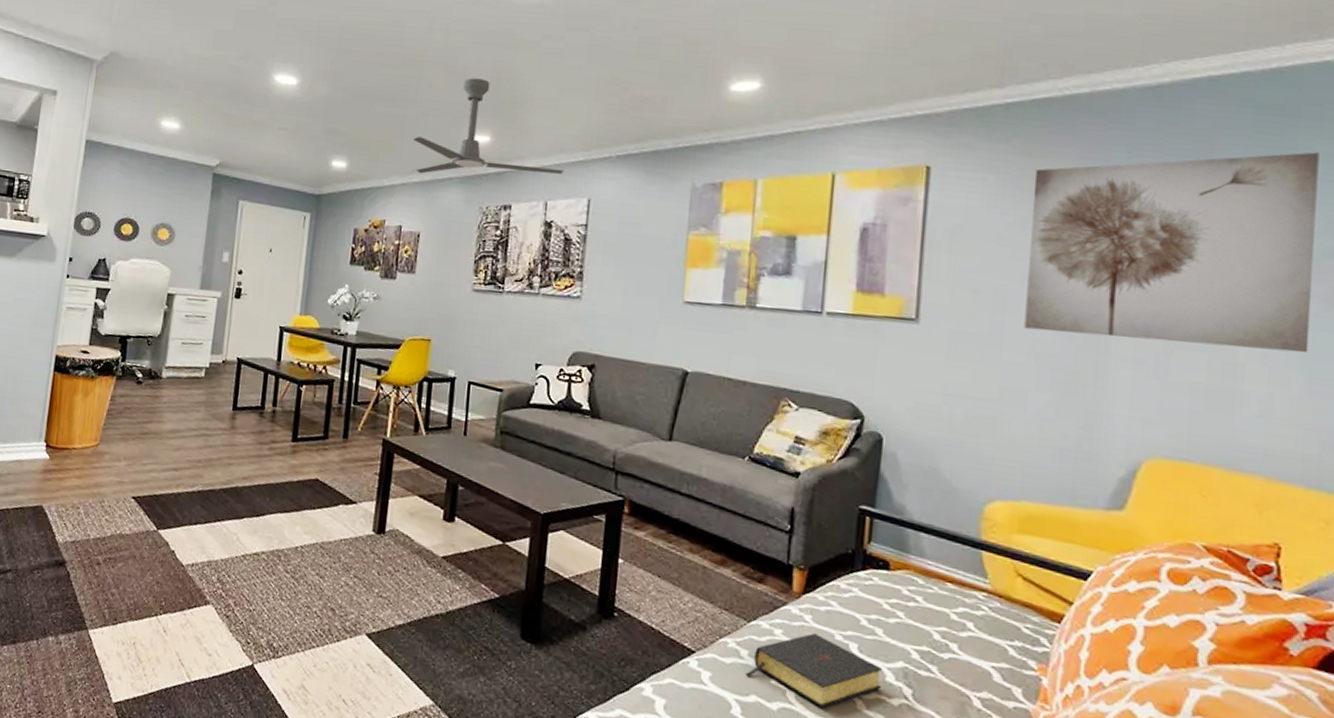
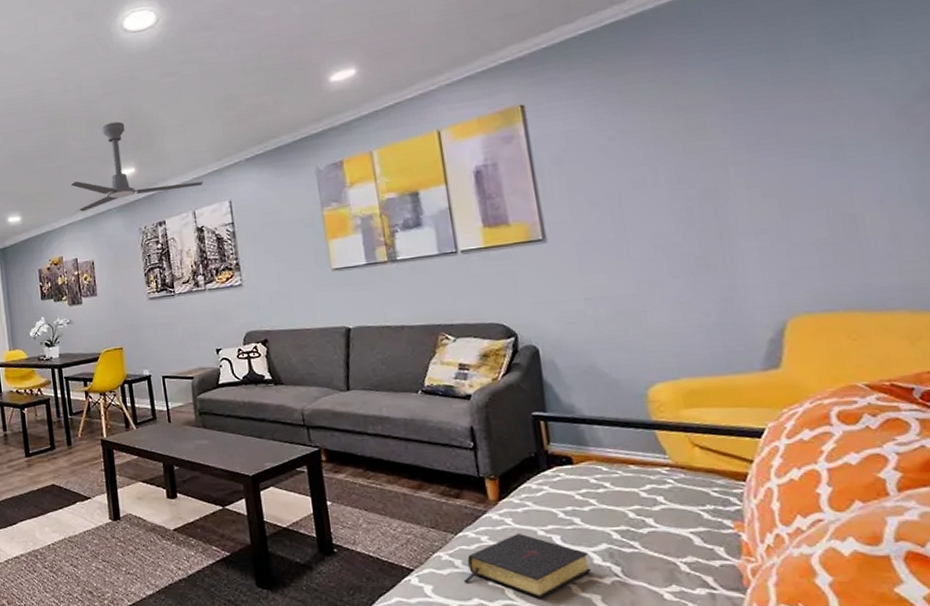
wall art: present [1024,152,1319,353] -> none [620,9,922,226]

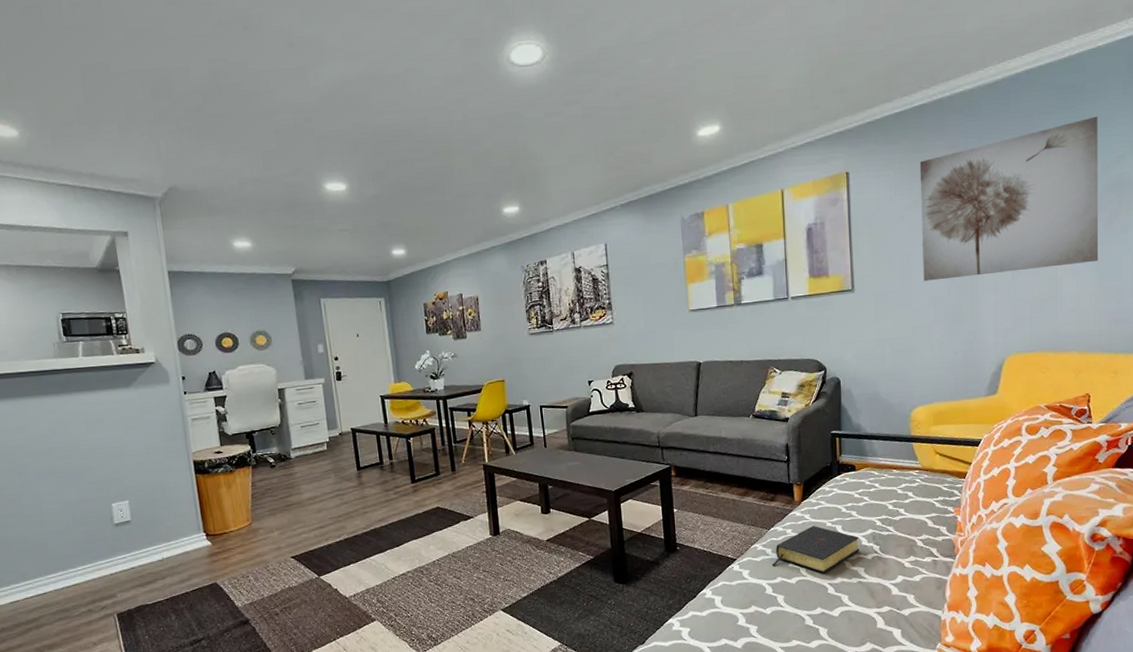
ceiling fan: present [71,121,204,212] -> none [456,158,583,248]
wall art: none [620,9,922,226] -> present [919,116,1099,281]

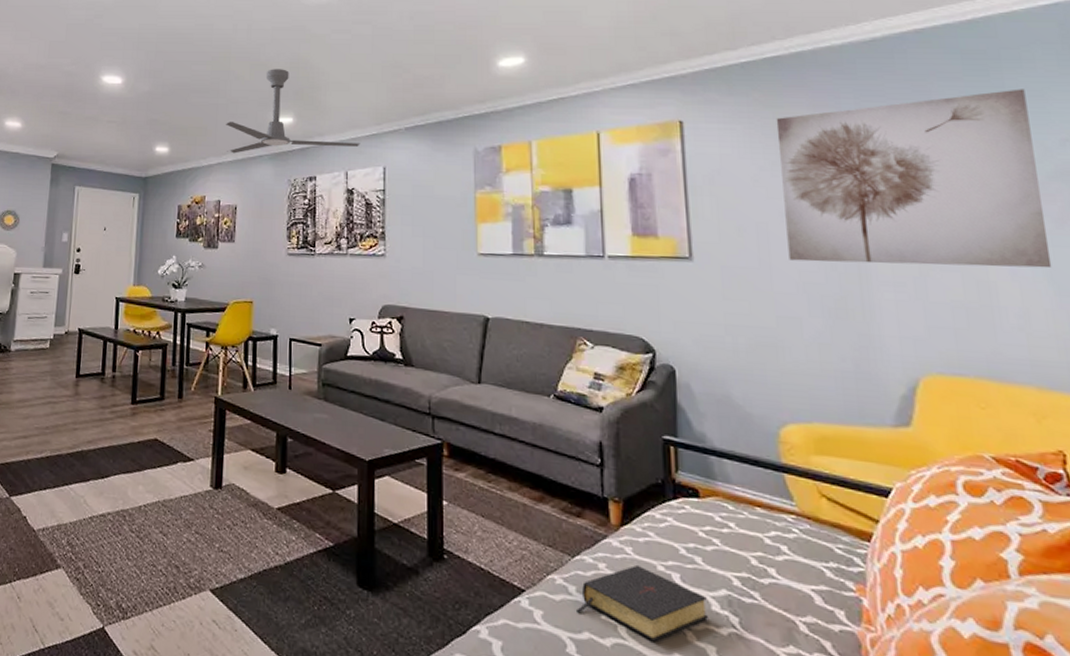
ceiling fan: none [456,158,583,248] -> present [226,69,360,154]

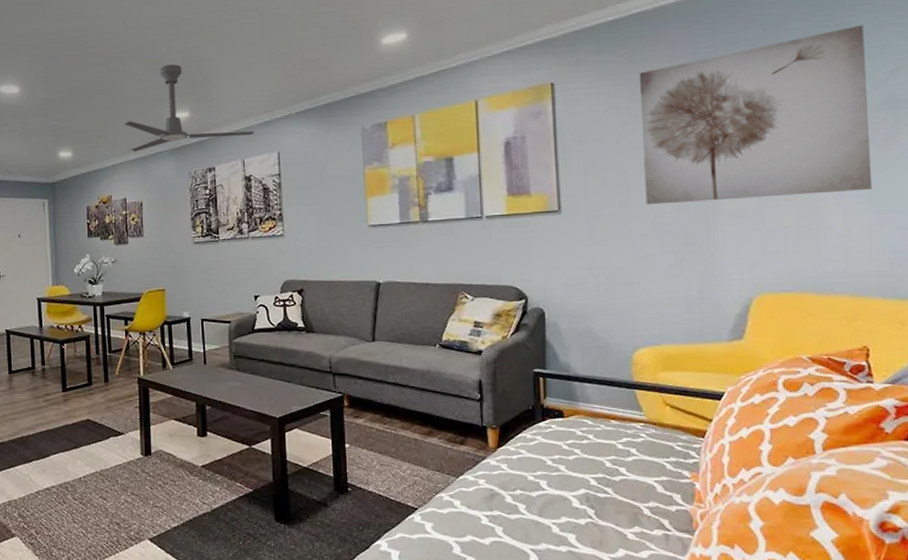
bible: present [577,564,708,641] -> none [461,477,569,536]

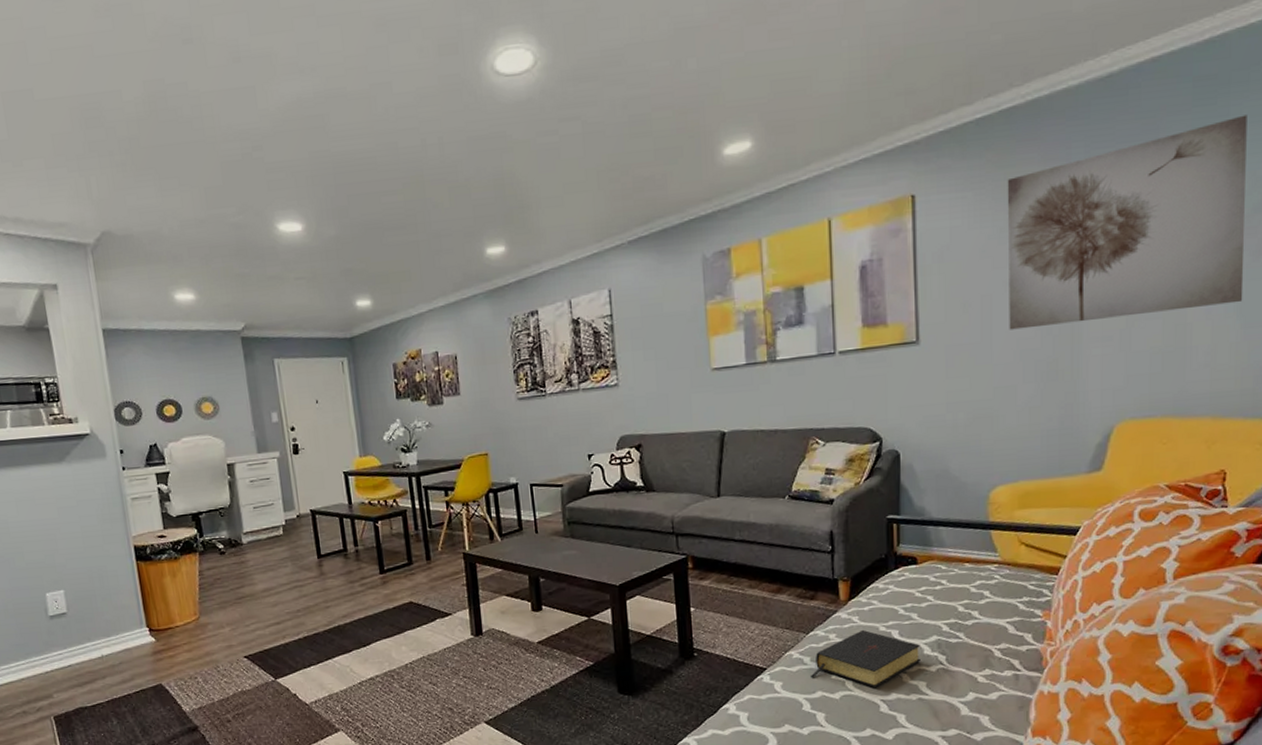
ceiling fan: present [125,64,255,152] -> none [431,188,582,297]
bible: none [461,477,569,536] -> present [811,629,920,687]

